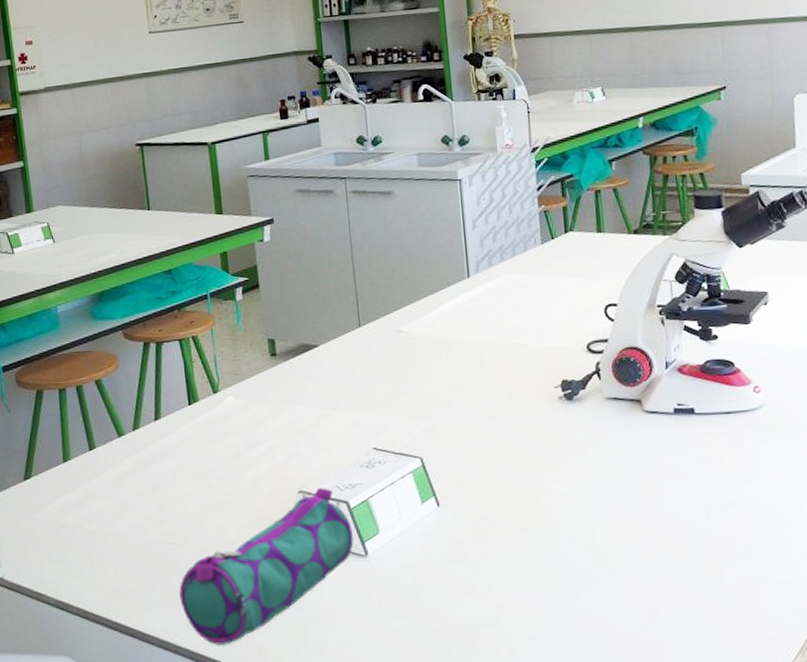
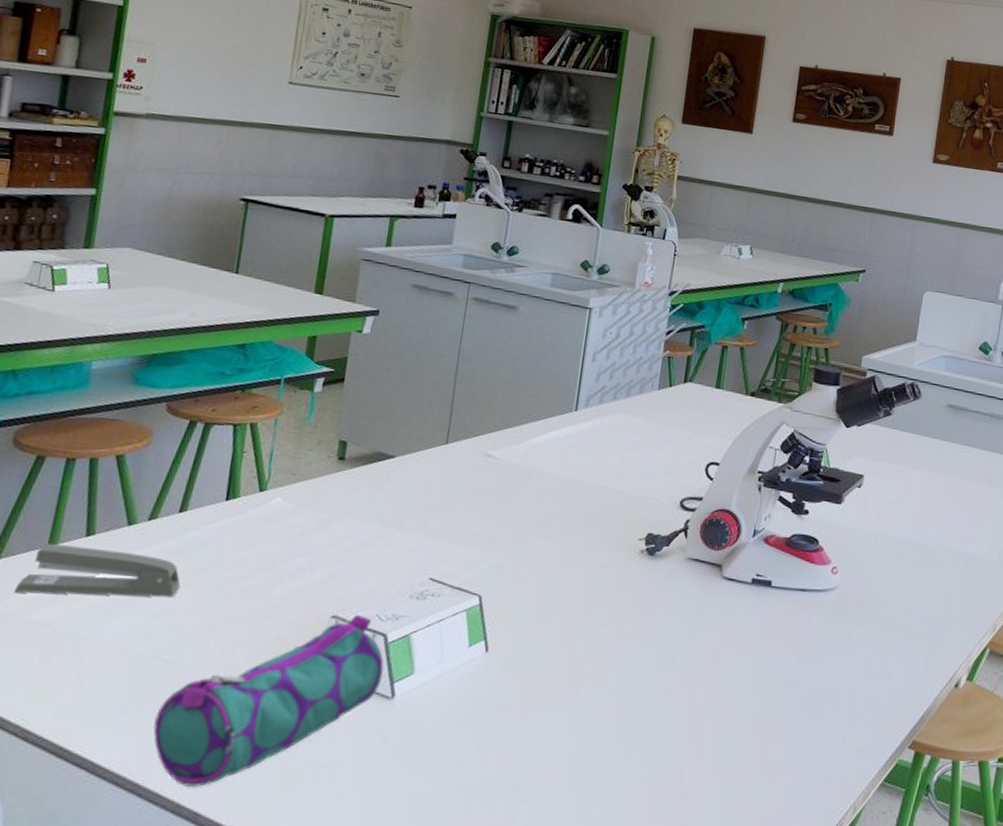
stapler: none [48,459,172,503] -> present [14,543,181,598]

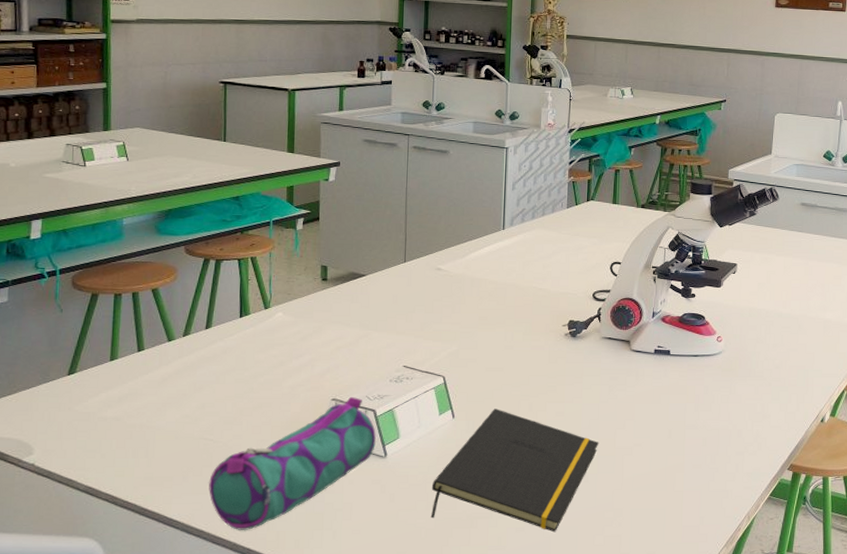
stapler: present [14,543,181,598] -> none [90,358,214,397]
notepad: none [442,642,671,815] -> present [430,409,599,533]

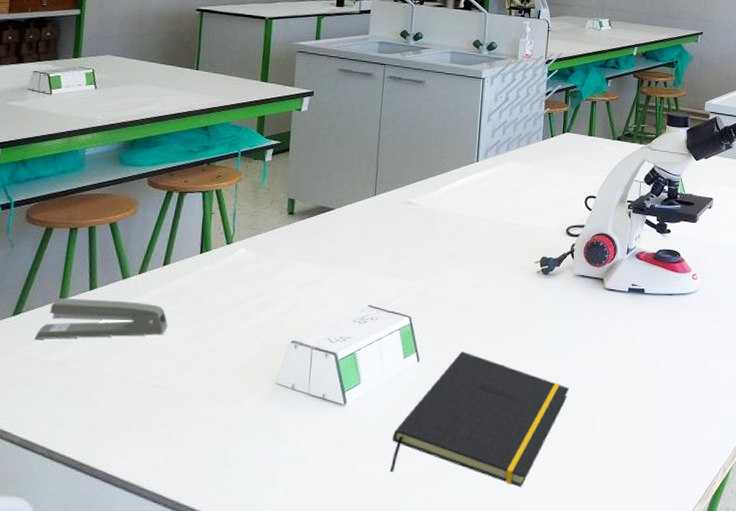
stapler: none [90,358,214,397] -> present [34,297,168,339]
pencil case: present [209,396,376,531] -> none [153,338,336,489]

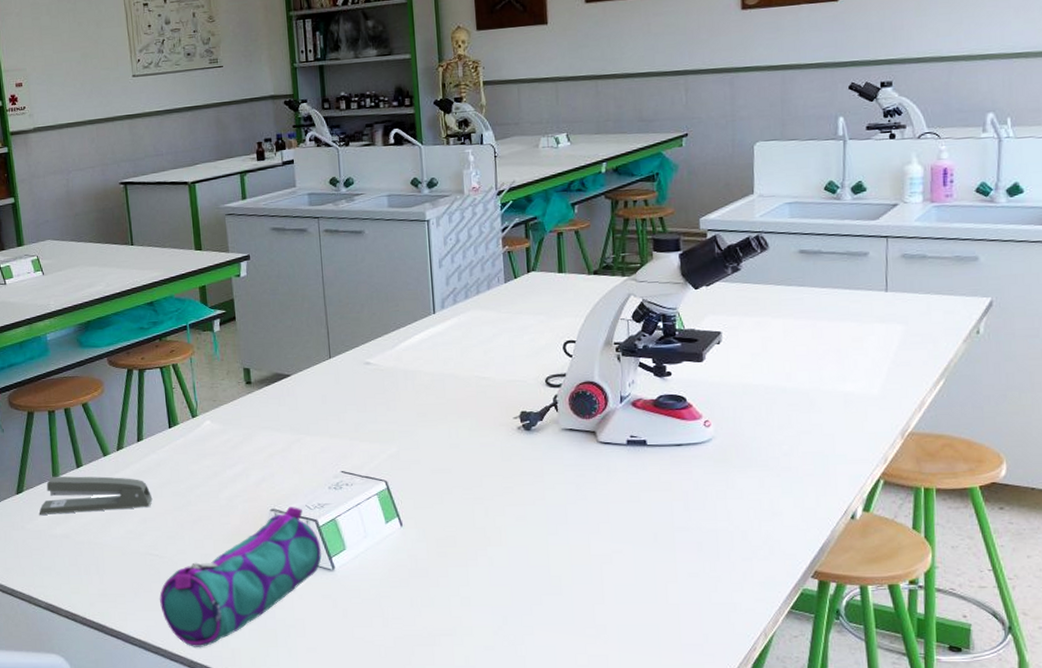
pencil case: none [153,338,336,489] -> present [159,506,322,648]
notepad: present [389,351,570,488] -> none [386,514,571,651]

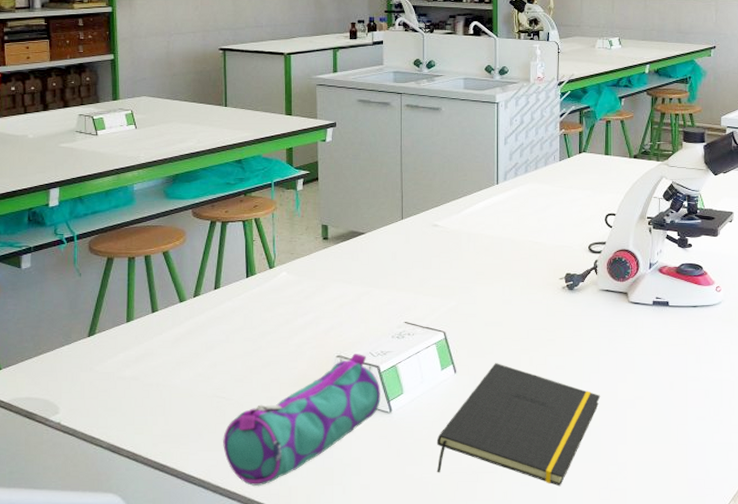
stapler: present [39,476,153,515] -> none [109,320,225,357]
notepad: none [386,514,571,651] -> present [436,363,601,487]

